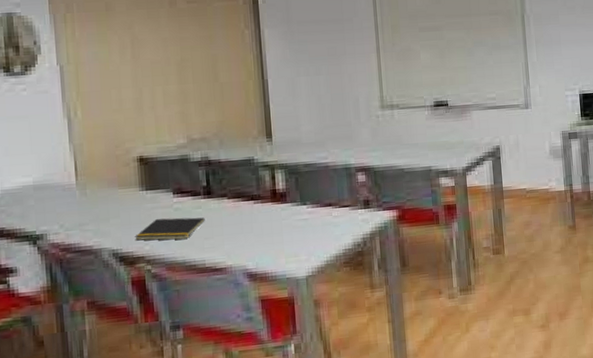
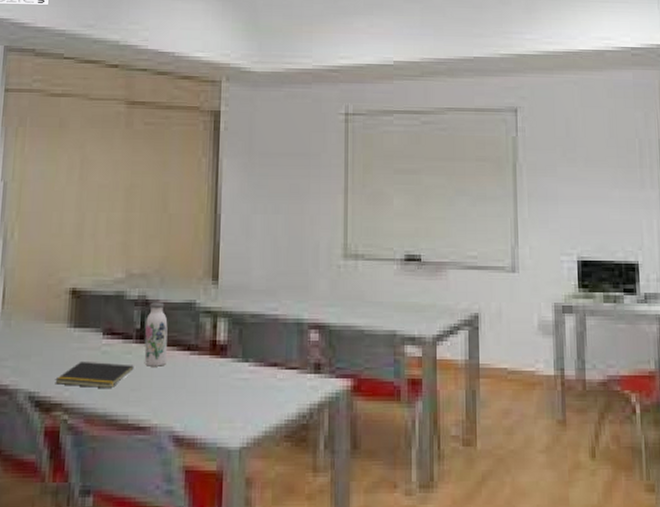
water bottle: none [211,161,233,217] -> present [144,302,168,366]

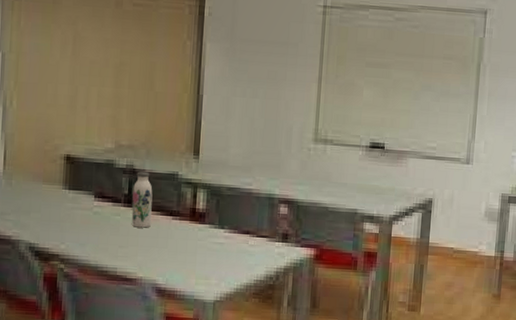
notepad: present [55,360,134,389] -> none [52,219,122,245]

